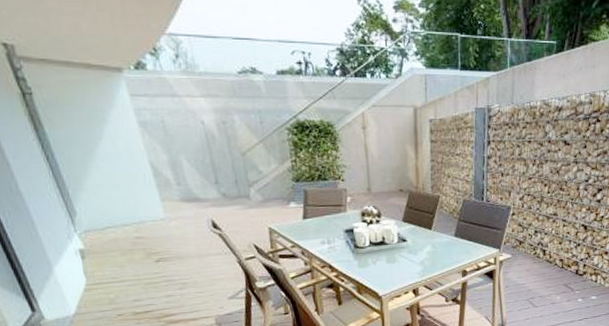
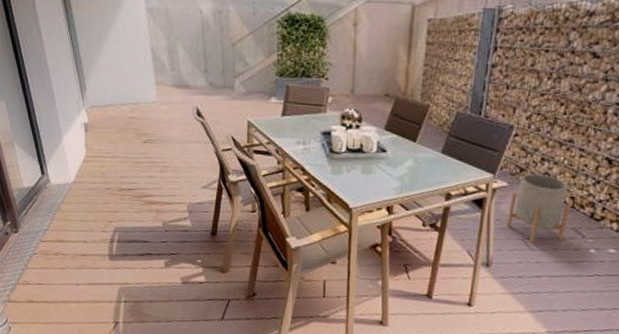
planter: none [513,244,561,302] -> present [506,173,571,244]

